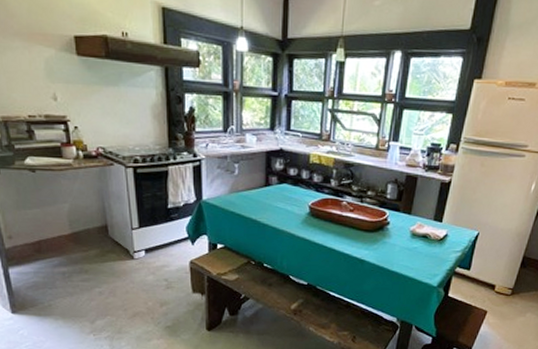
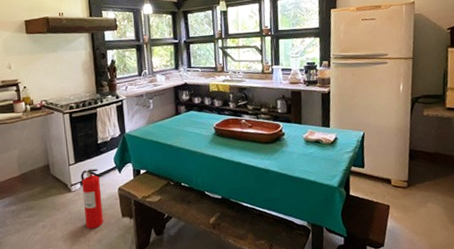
fire extinguisher: none [145,236,170,301] -> present [80,168,103,229]

